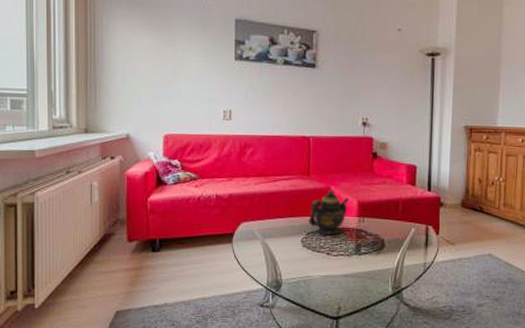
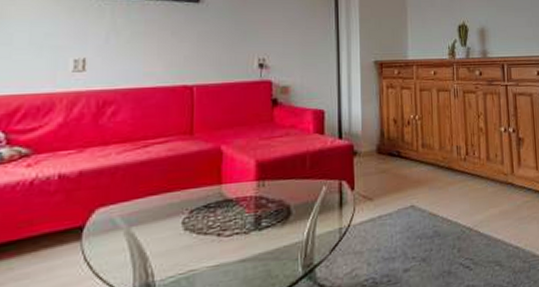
teapot: present [309,189,349,236] -> none [192,149,245,211]

